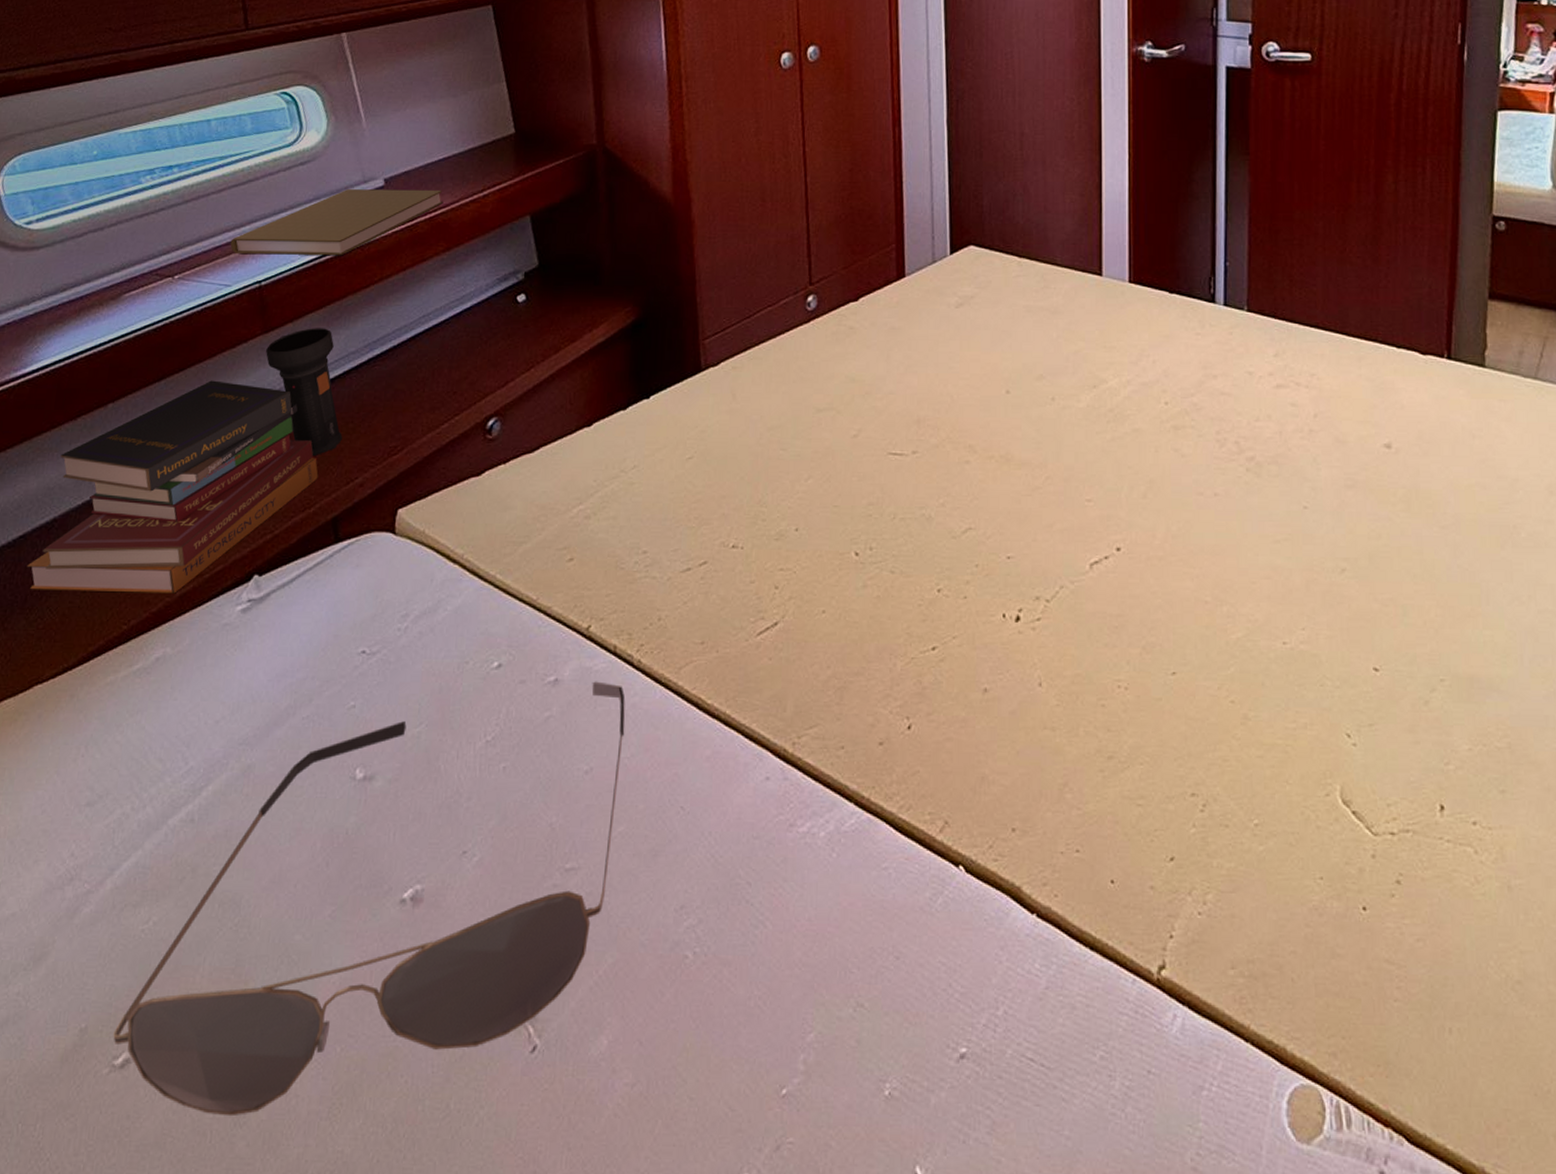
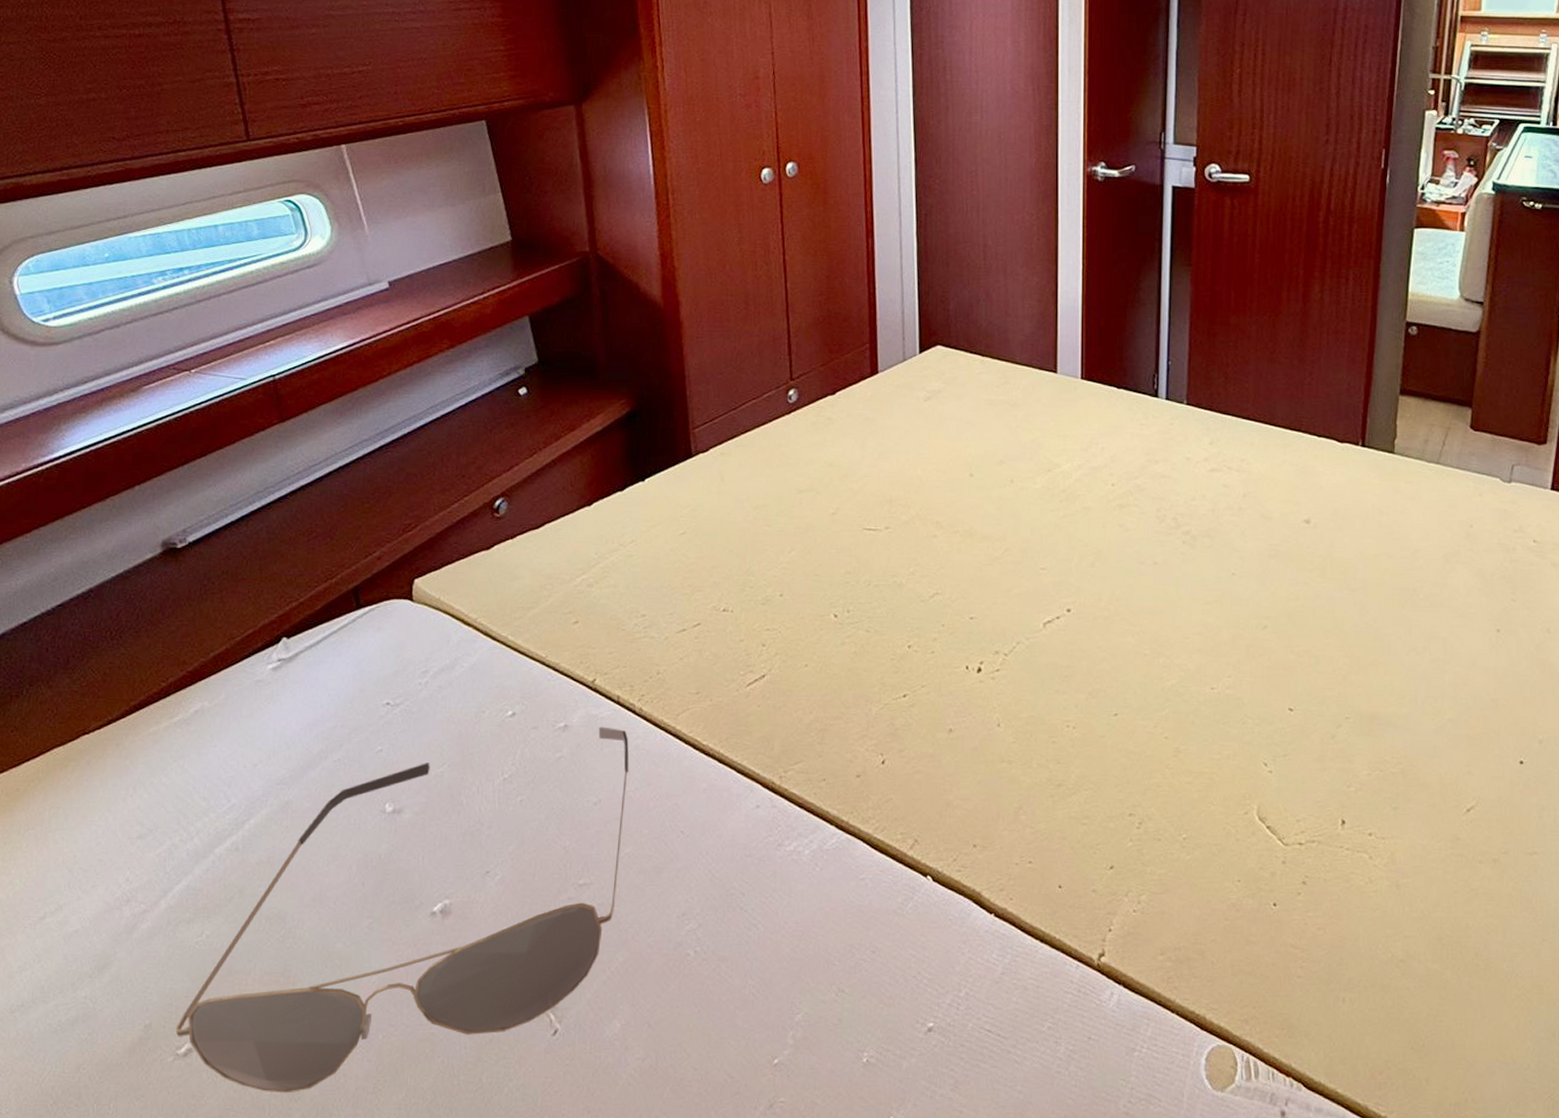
books: present [27,380,319,594] -> none [67,465,339,655]
book: present [230,189,443,256] -> none [243,291,446,352]
flashlight: present [266,328,343,457] -> none [283,418,359,533]

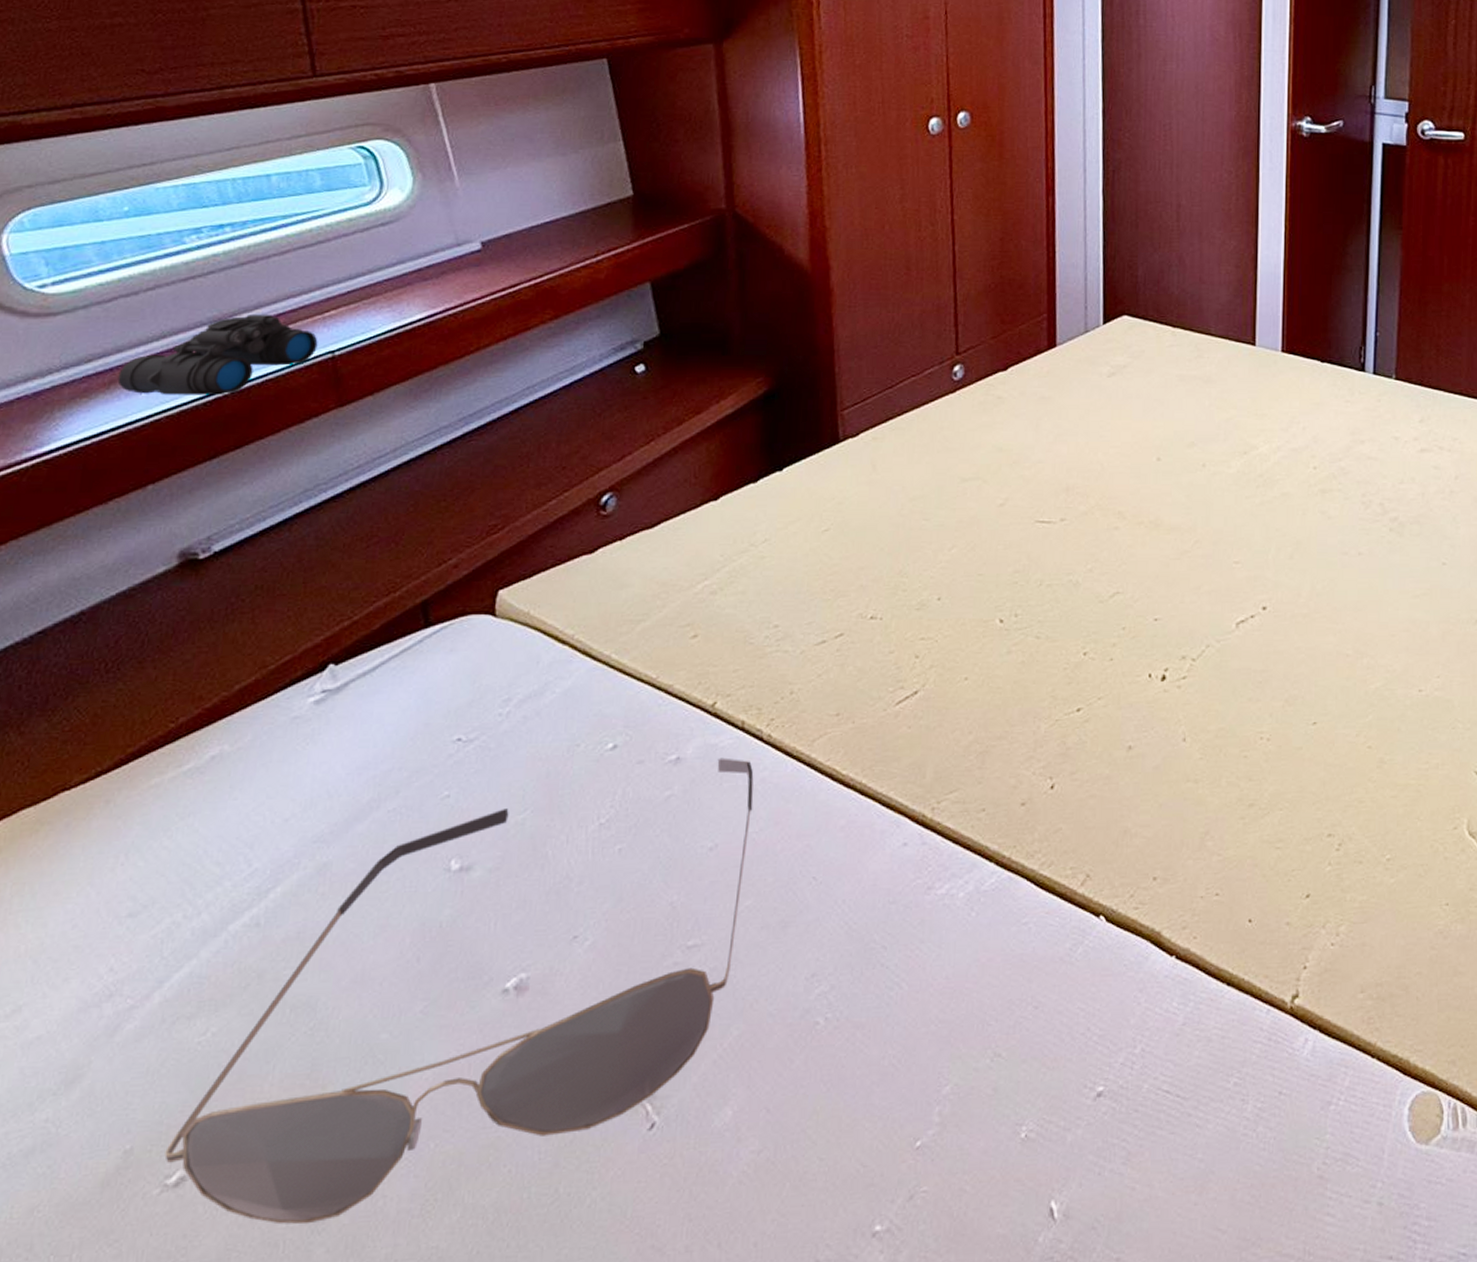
binoculars: none [107,343,262,412] -> present [117,314,318,395]

